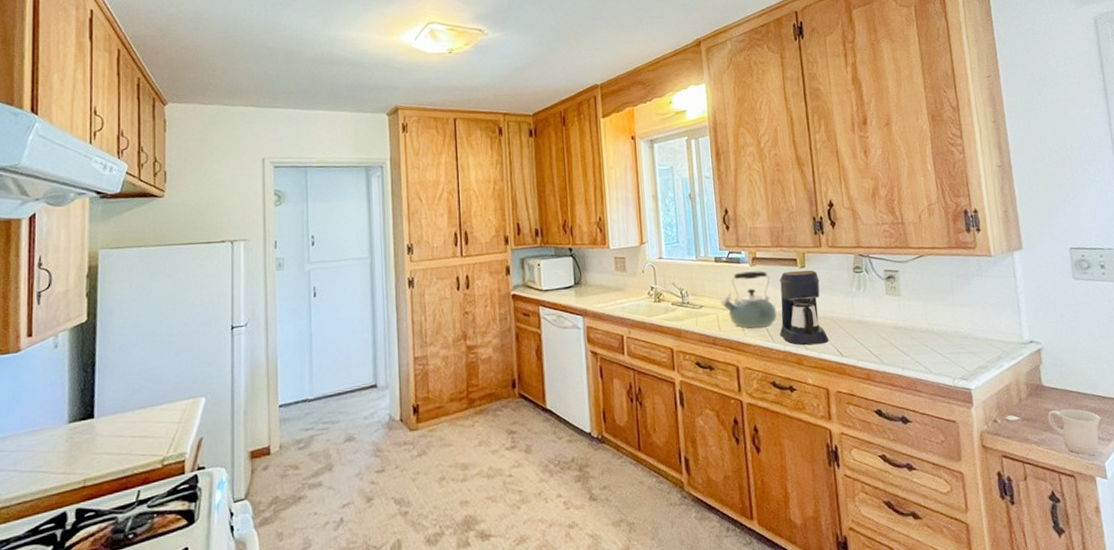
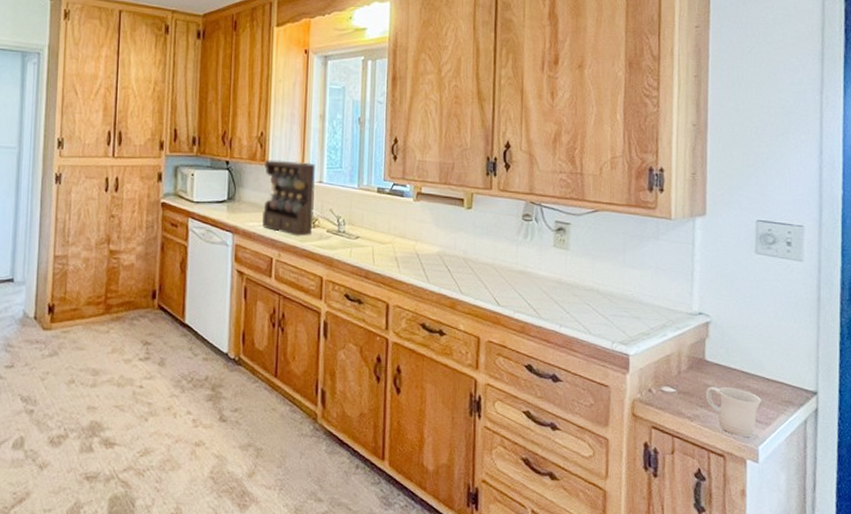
spice rack: none [605,241,659,313] -> present [262,160,316,237]
kettle: present [719,271,777,329] -> none [377,206,436,267]
coffee maker: present [779,270,829,346] -> none [435,211,487,291]

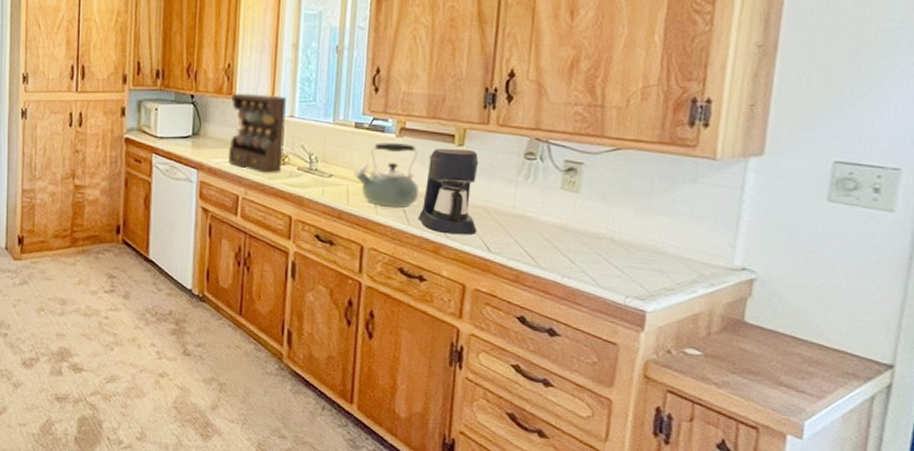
kettle: none [377,206,436,267] -> present [352,143,420,209]
coffee maker: none [435,211,487,291] -> present [417,148,479,235]
mug: present [705,387,761,438] -> none [740,352,815,411]

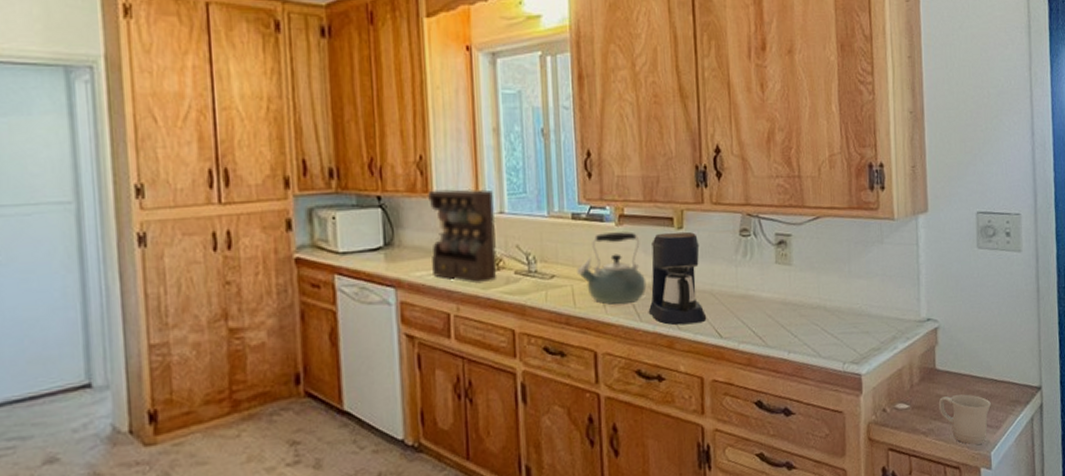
mug: none [740,352,815,411] -> present [938,394,991,446]

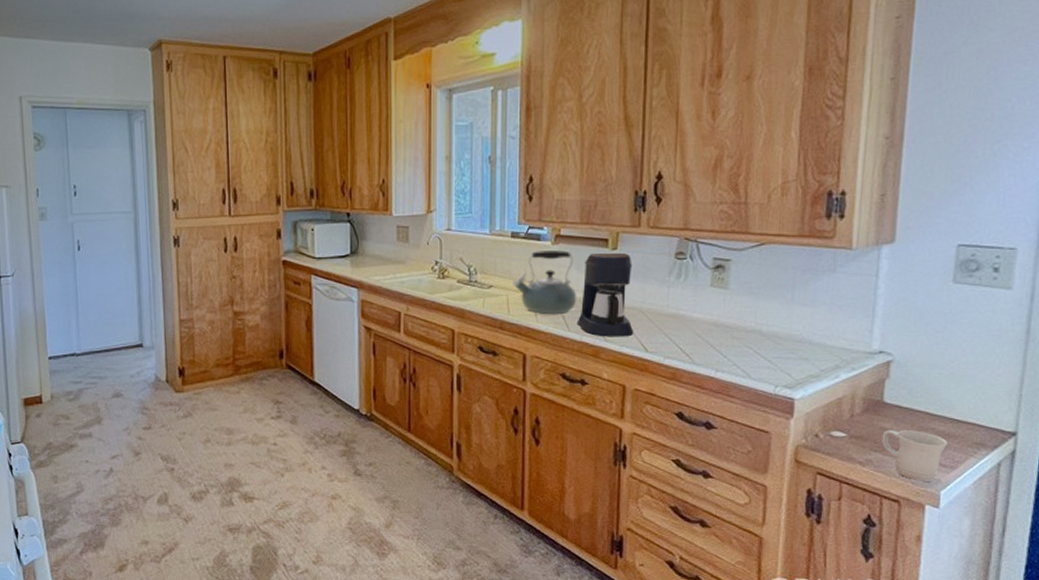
spice rack: present [427,189,498,284] -> none [387,208,444,289]

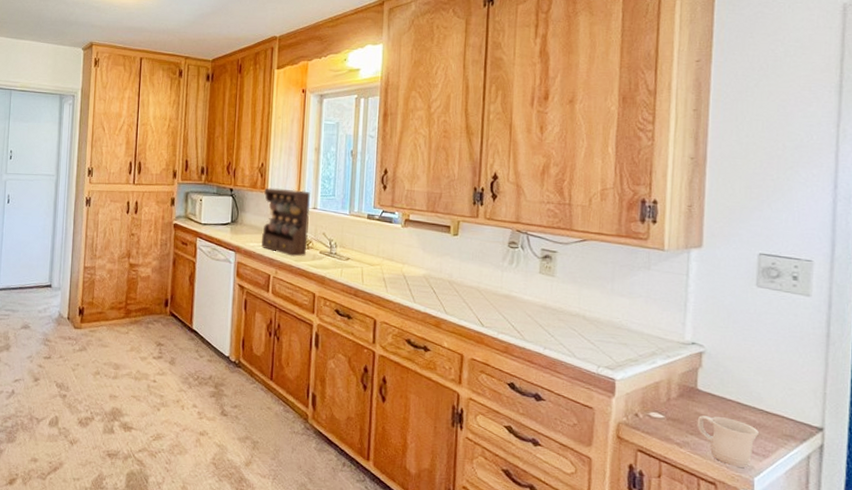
spice rack: none [387,208,444,289] -> present [262,188,310,257]
kettle: present [511,250,577,315] -> none [366,231,423,288]
coffee maker: present [576,252,634,337] -> none [421,237,472,312]

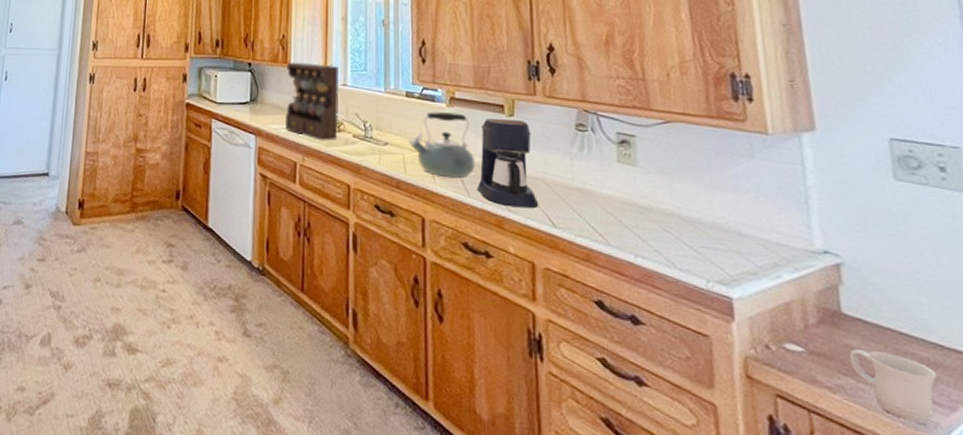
kettle: none [366,231,423,288] -> present [407,112,476,179]
coffee maker: none [421,237,472,312] -> present [476,118,539,209]

